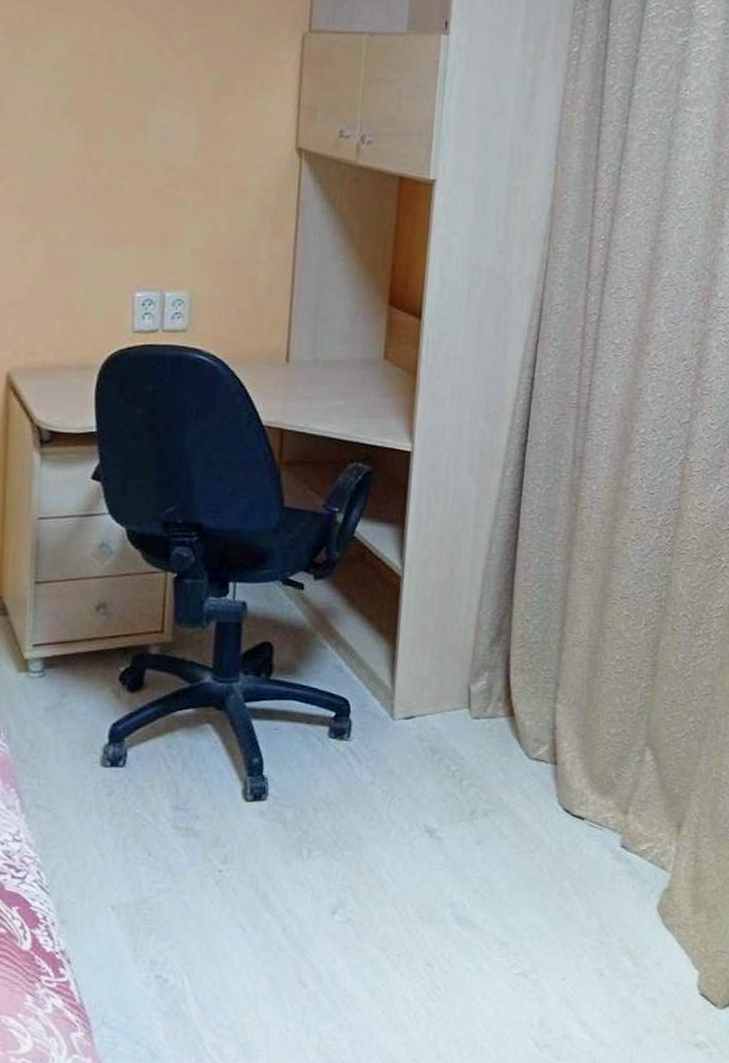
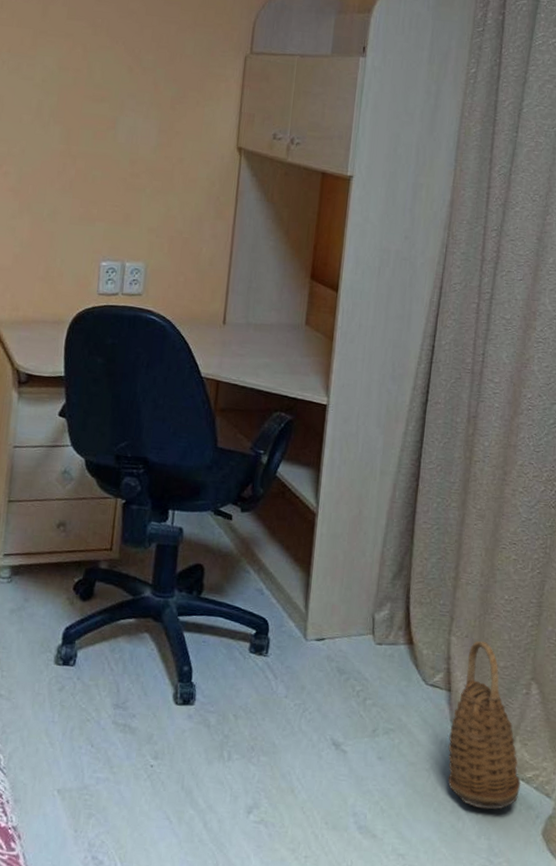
basket: none [554,707,635,888] -> present [448,640,521,810]

